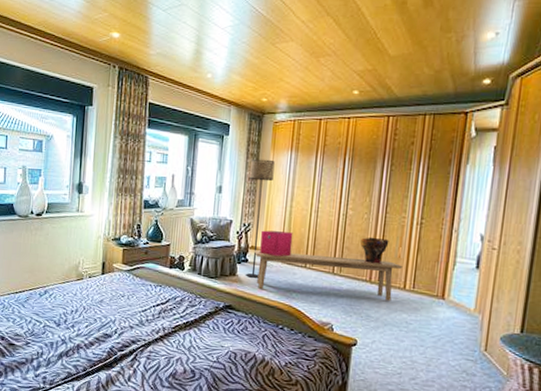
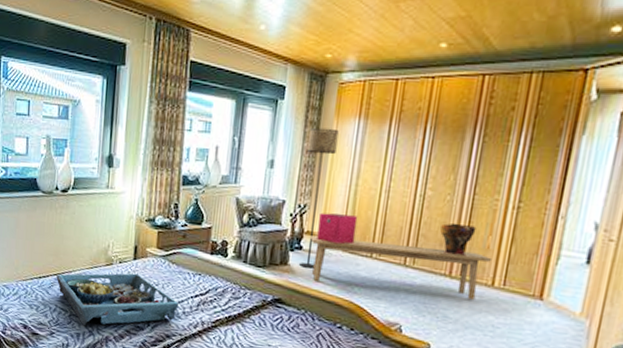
serving tray: none [31,286,143,336] -> present [56,273,179,326]

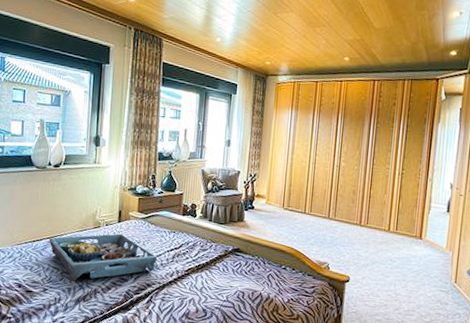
floor lamp: present [298,127,339,269] -> none [251,116,277,223]
bench: present [309,236,493,300] -> none [259,198,388,242]
storage bin: present [317,212,358,245] -> none [265,180,294,204]
decorative urn: present [439,222,476,256] -> none [351,185,376,210]

